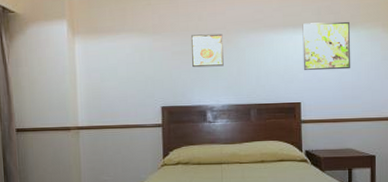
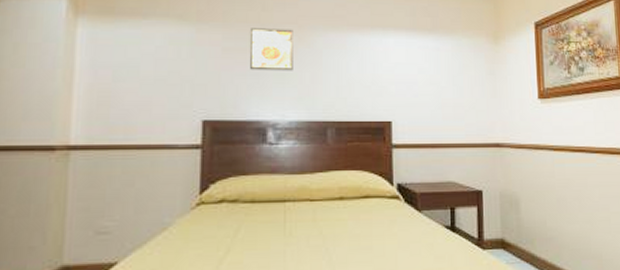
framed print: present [302,21,351,71] -> none [394,25,452,83]

